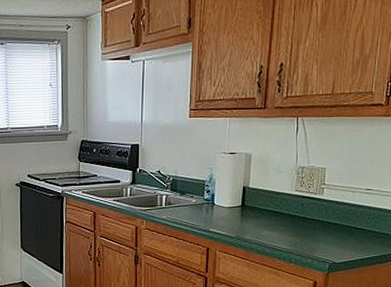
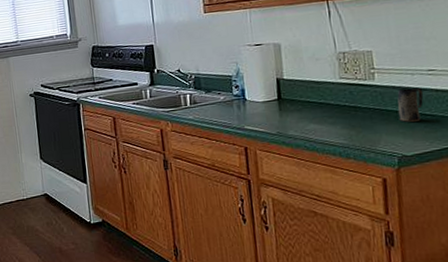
mug: none [336,204,360,235] -> present [397,87,424,123]

